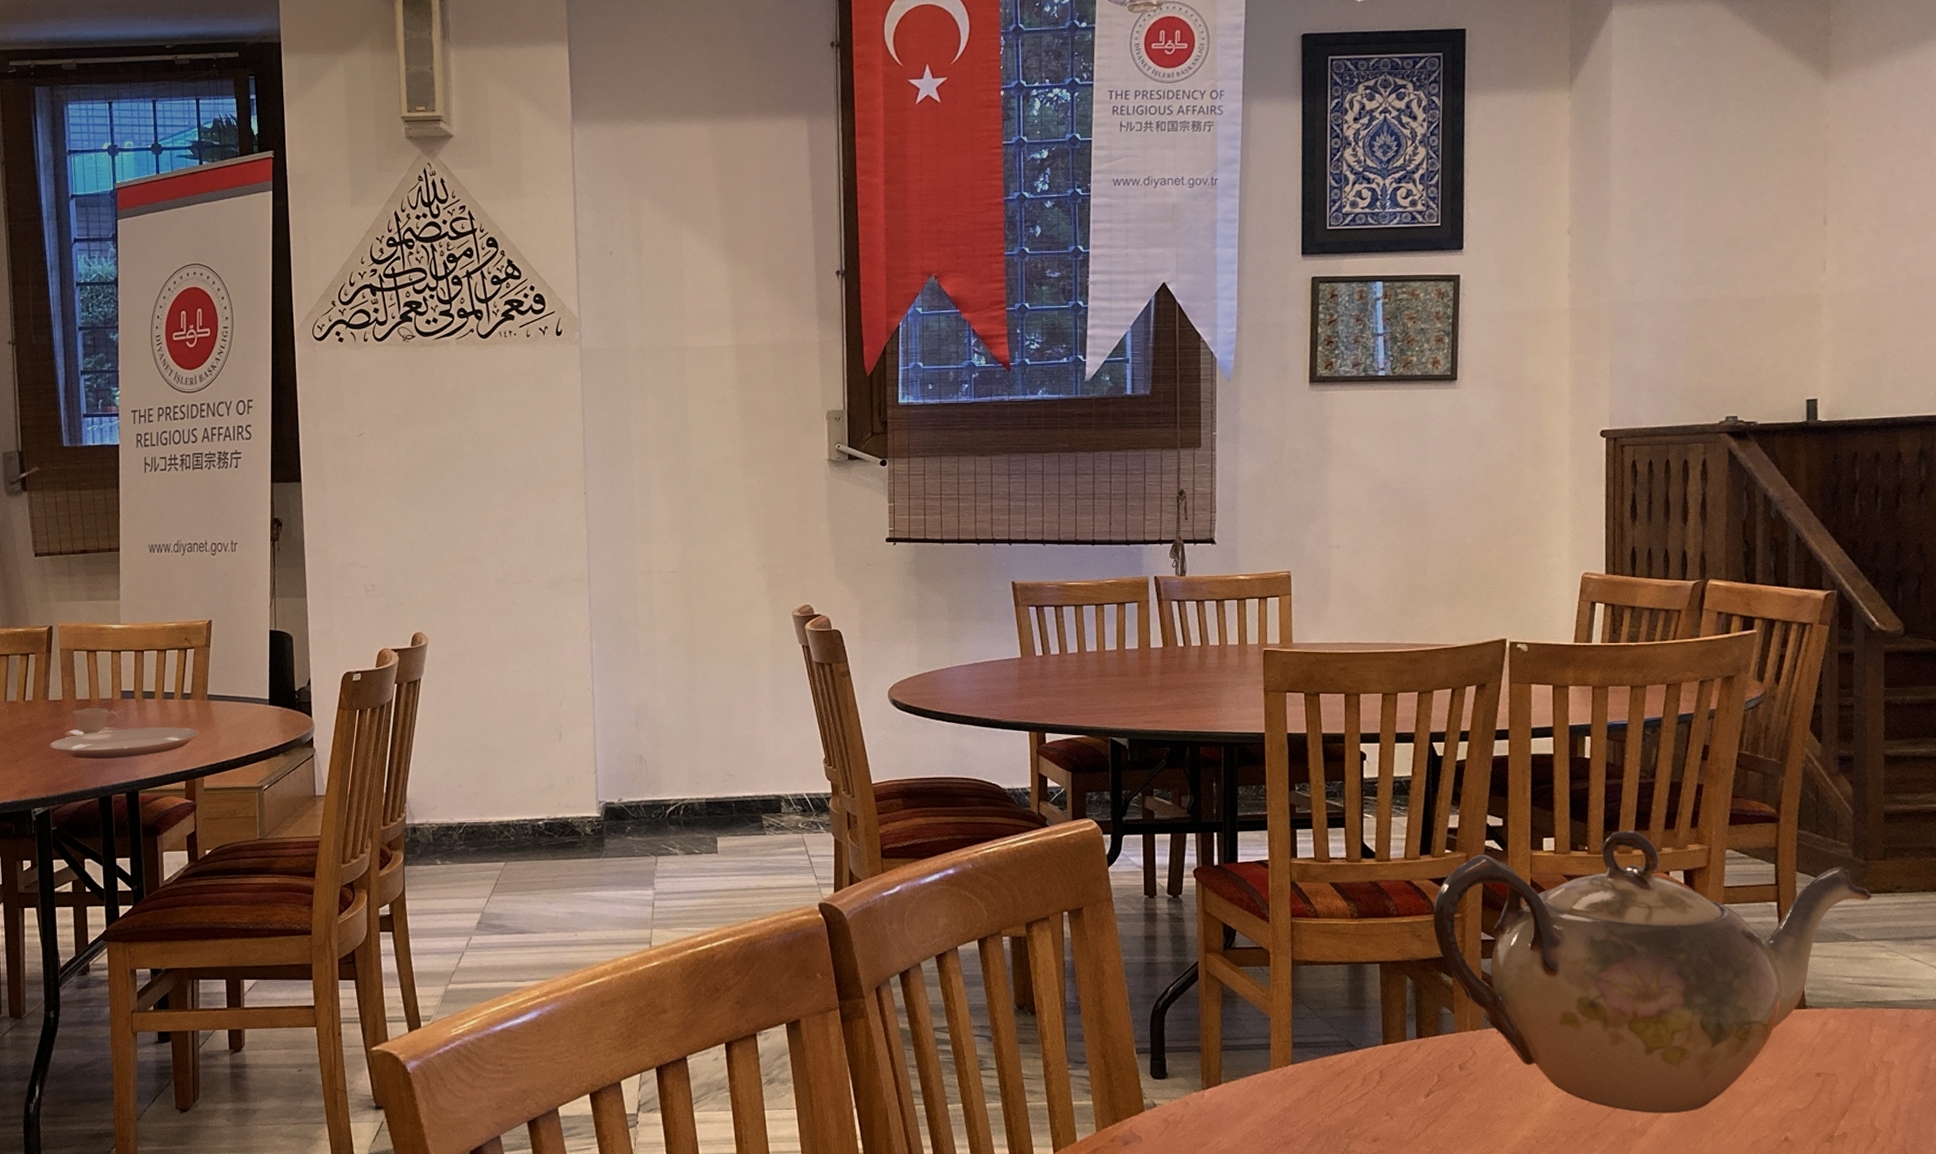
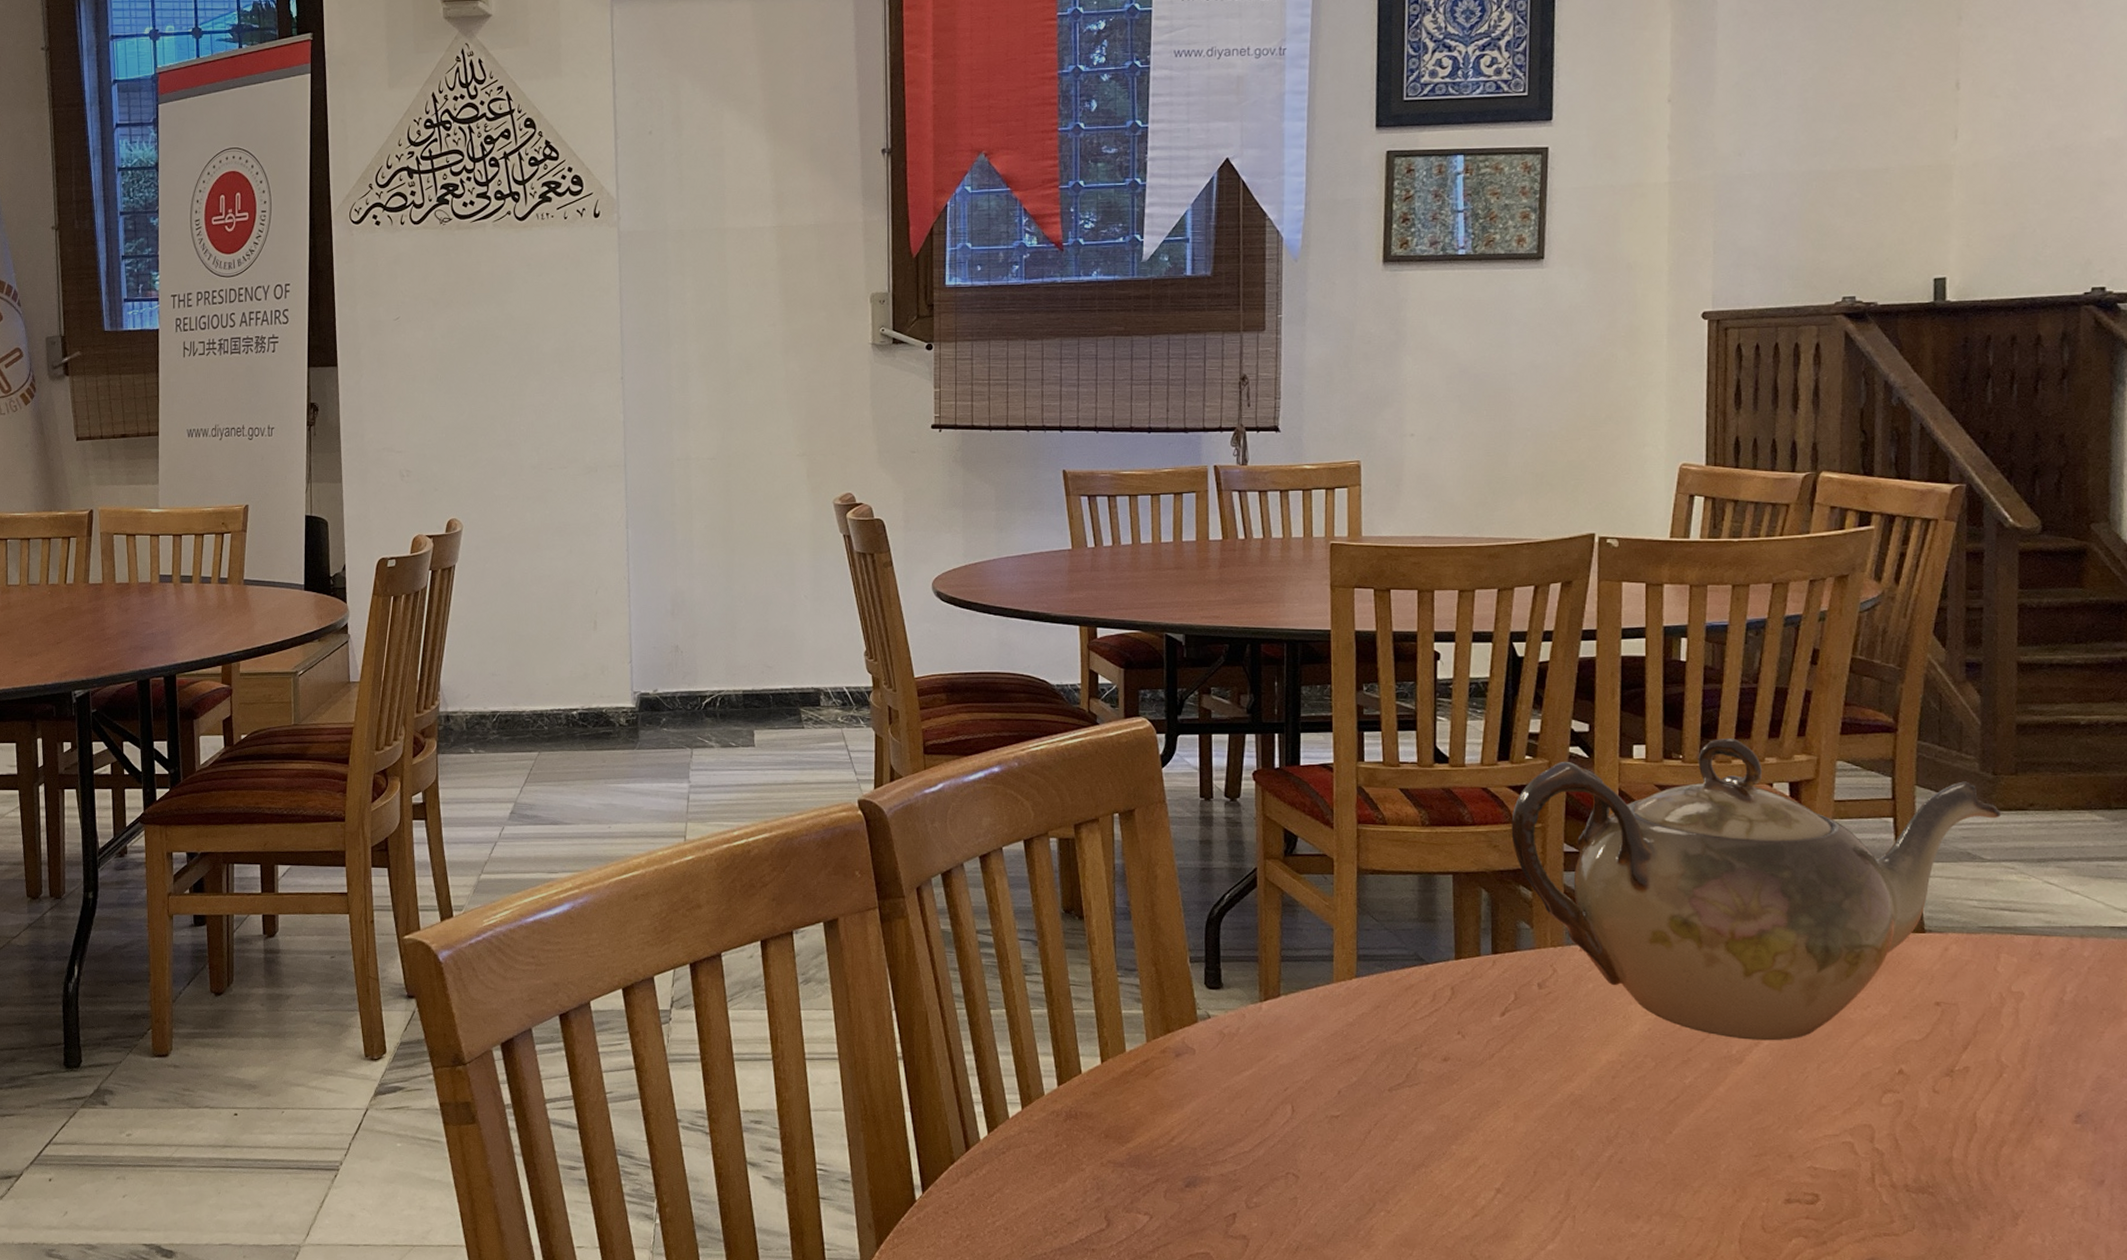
plate: present [49,727,198,759] -> none [89,611,235,643]
teacup: present [65,708,118,736] -> none [105,592,156,620]

